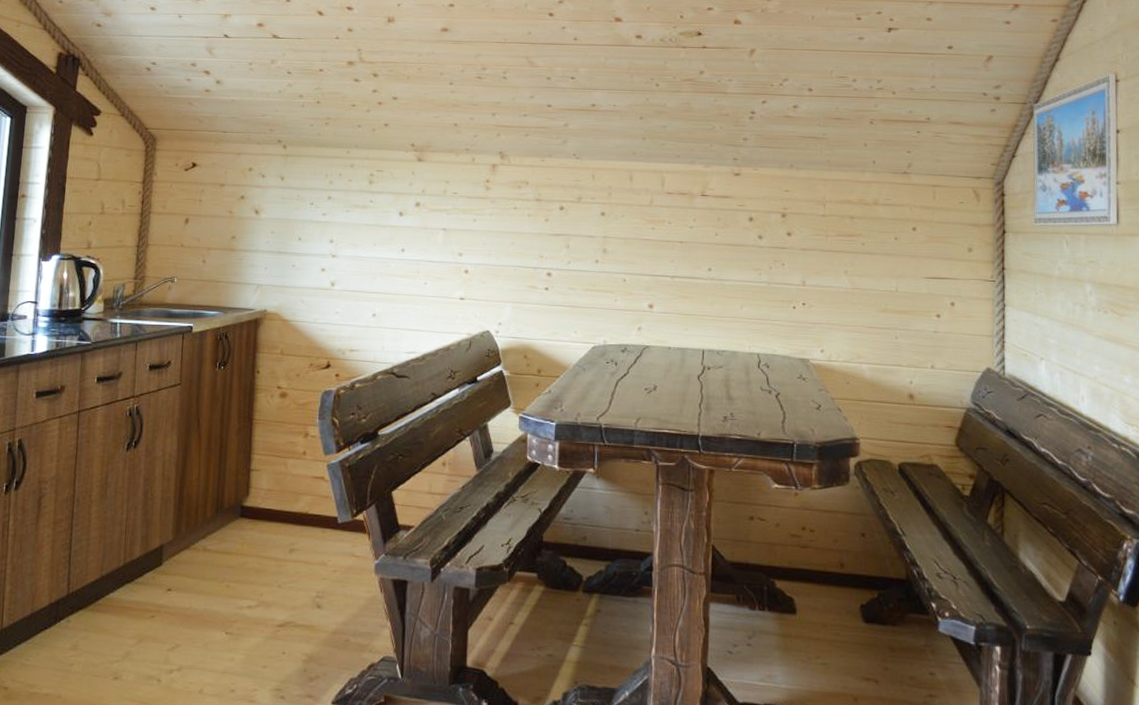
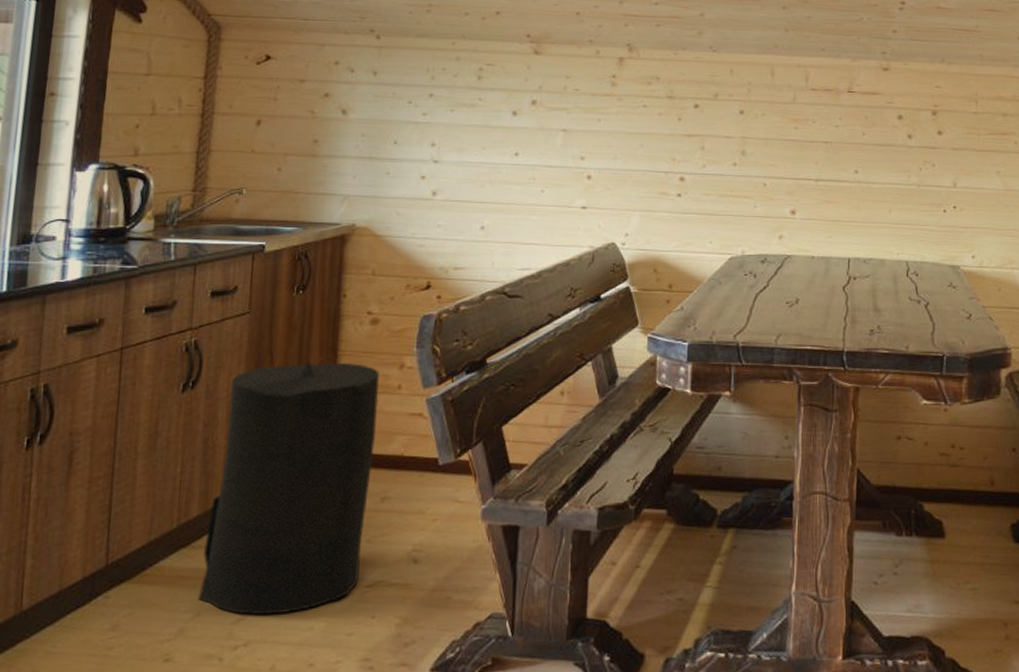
trash can: none [140,426,287,645] -> present [197,360,379,616]

